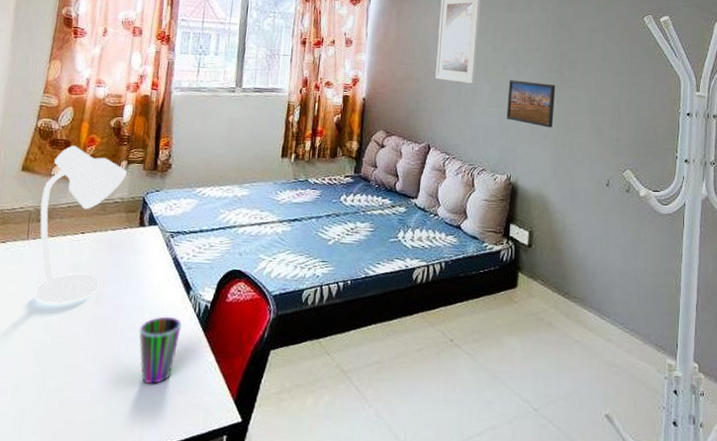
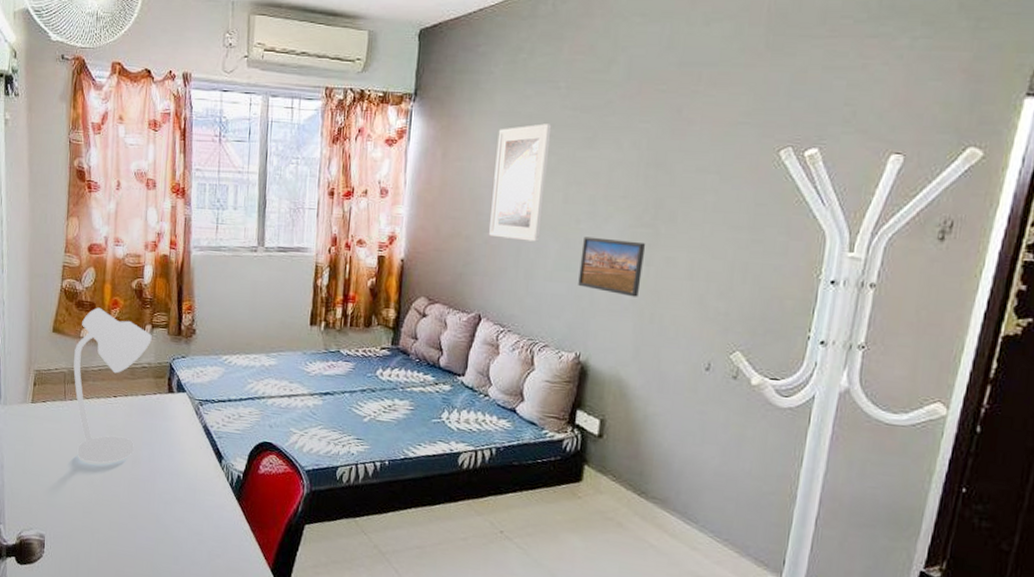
cup: present [138,316,183,385] -> none [174,483,217,547]

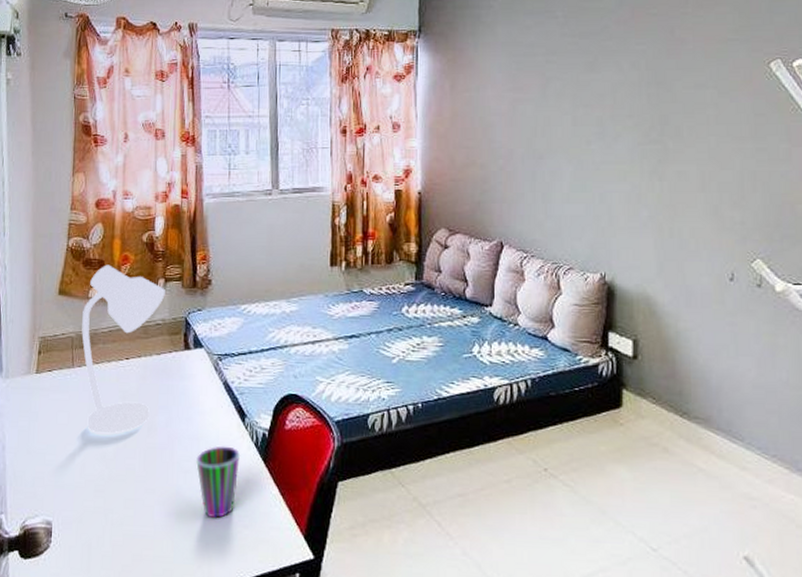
cup: none [174,483,217,547] -> present [195,446,241,519]
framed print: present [489,123,552,242] -> none [503,51,554,165]
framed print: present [578,236,646,297] -> none [595,157,657,213]

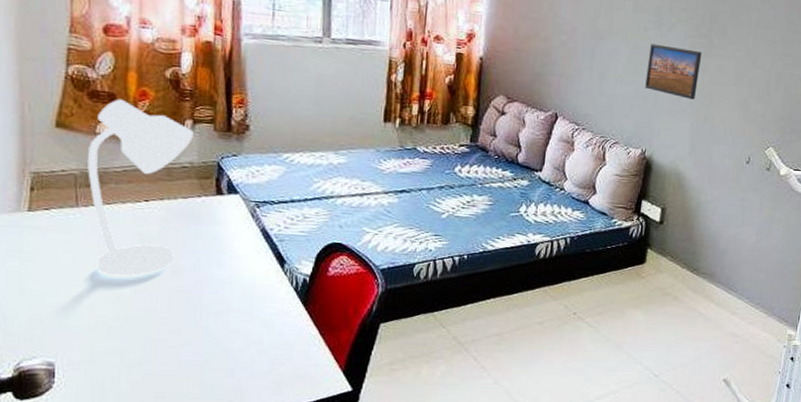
cup: present [195,446,241,519] -> none [227,290,279,358]
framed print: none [595,157,657,213] -> present [645,43,702,100]

